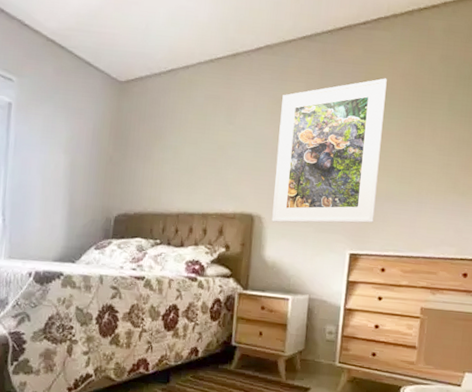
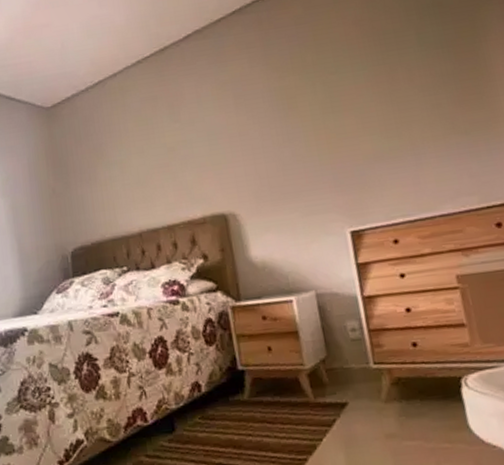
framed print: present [271,78,387,223] -> none [226,30,368,217]

